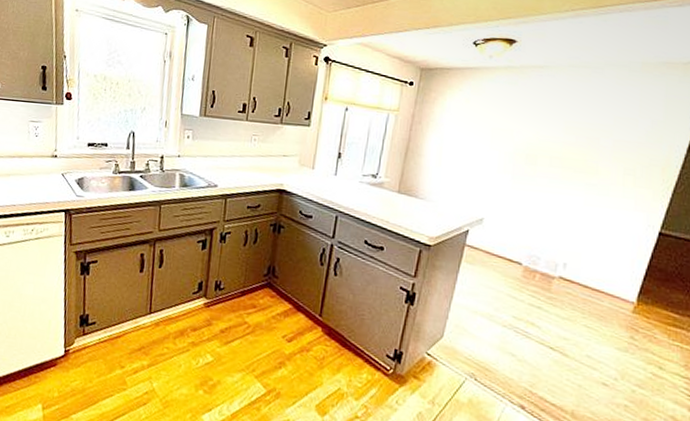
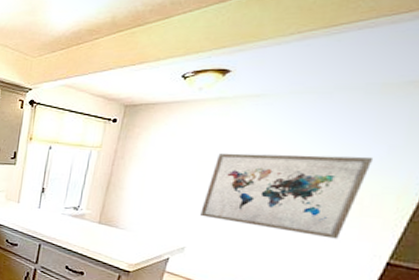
wall art: none [496,121,640,210] -> present [200,153,372,239]

